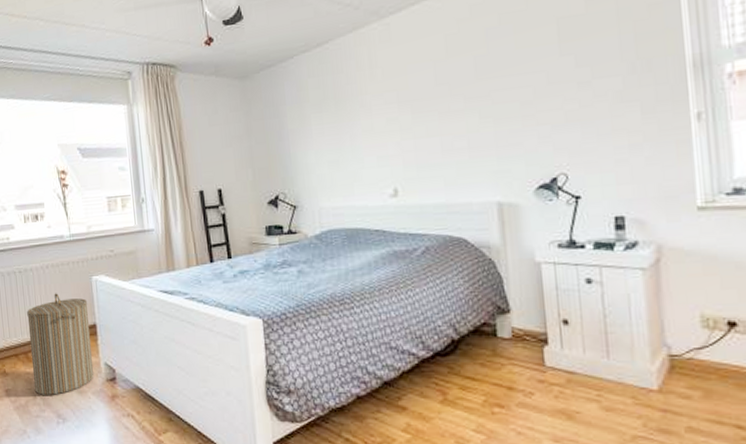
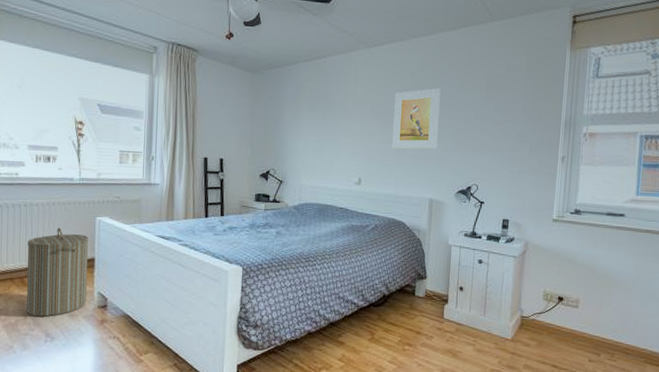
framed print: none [427,52,497,144] -> present [392,88,441,149]

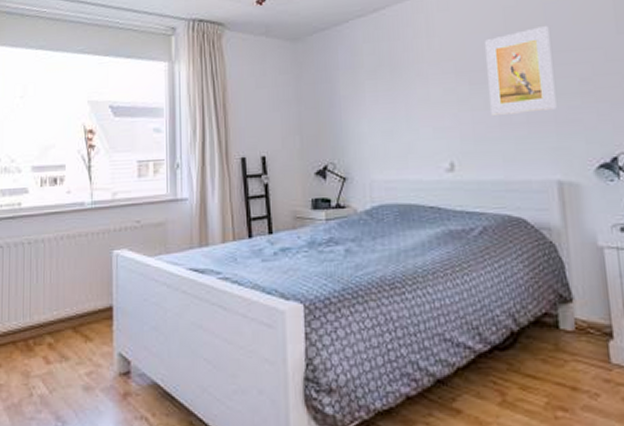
laundry hamper: present [26,228,89,317] -> none [31,269,105,392]

